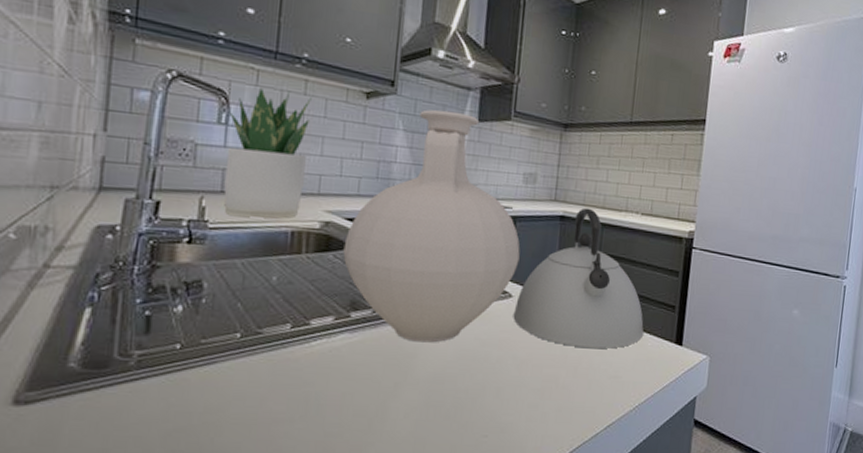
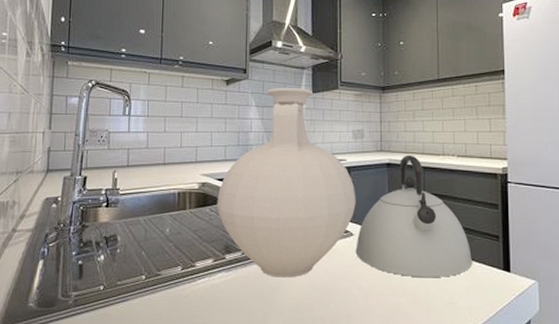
planter: present [224,89,312,220] -> none [129,85,187,185]

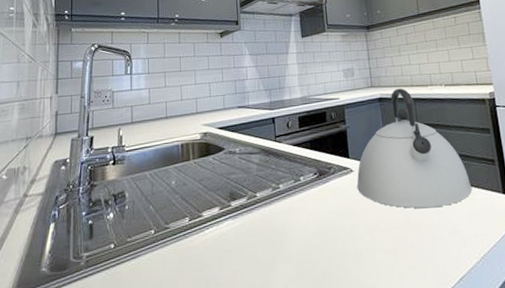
ceramic jug: present [217,87,356,278] -> none [219,33,353,221]

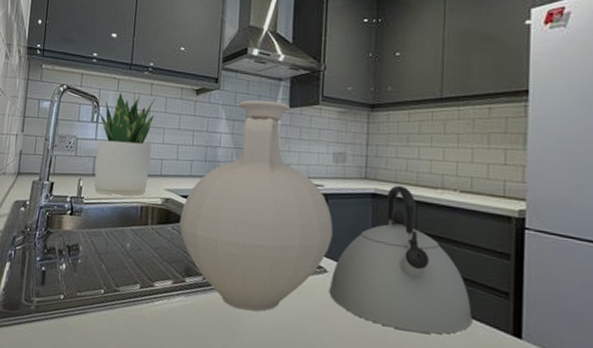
planter: none [132,42,186,140] -> present [94,93,156,197]
ceramic jug: none [219,33,353,221] -> present [179,99,333,312]

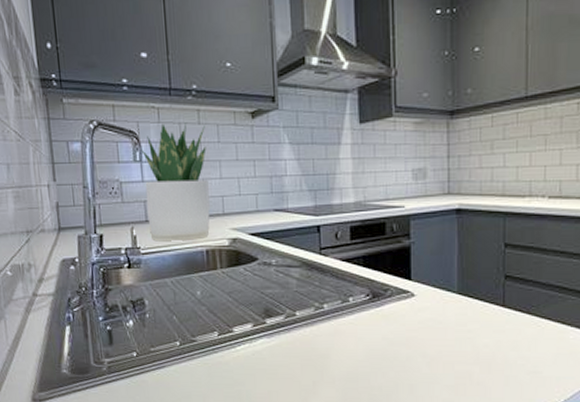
ceramic jug: present [179,99,333,312] -> none [251,117,418,344]
kettle: present [329,185,473,335] -> none [418,197,564,344]

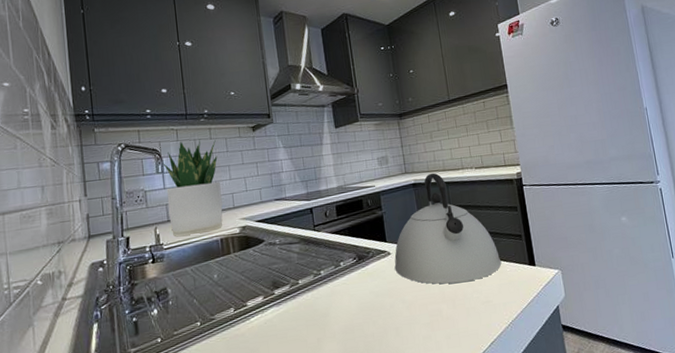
kettle: none [418,197,564,344] -> present [394,173,502,284]

